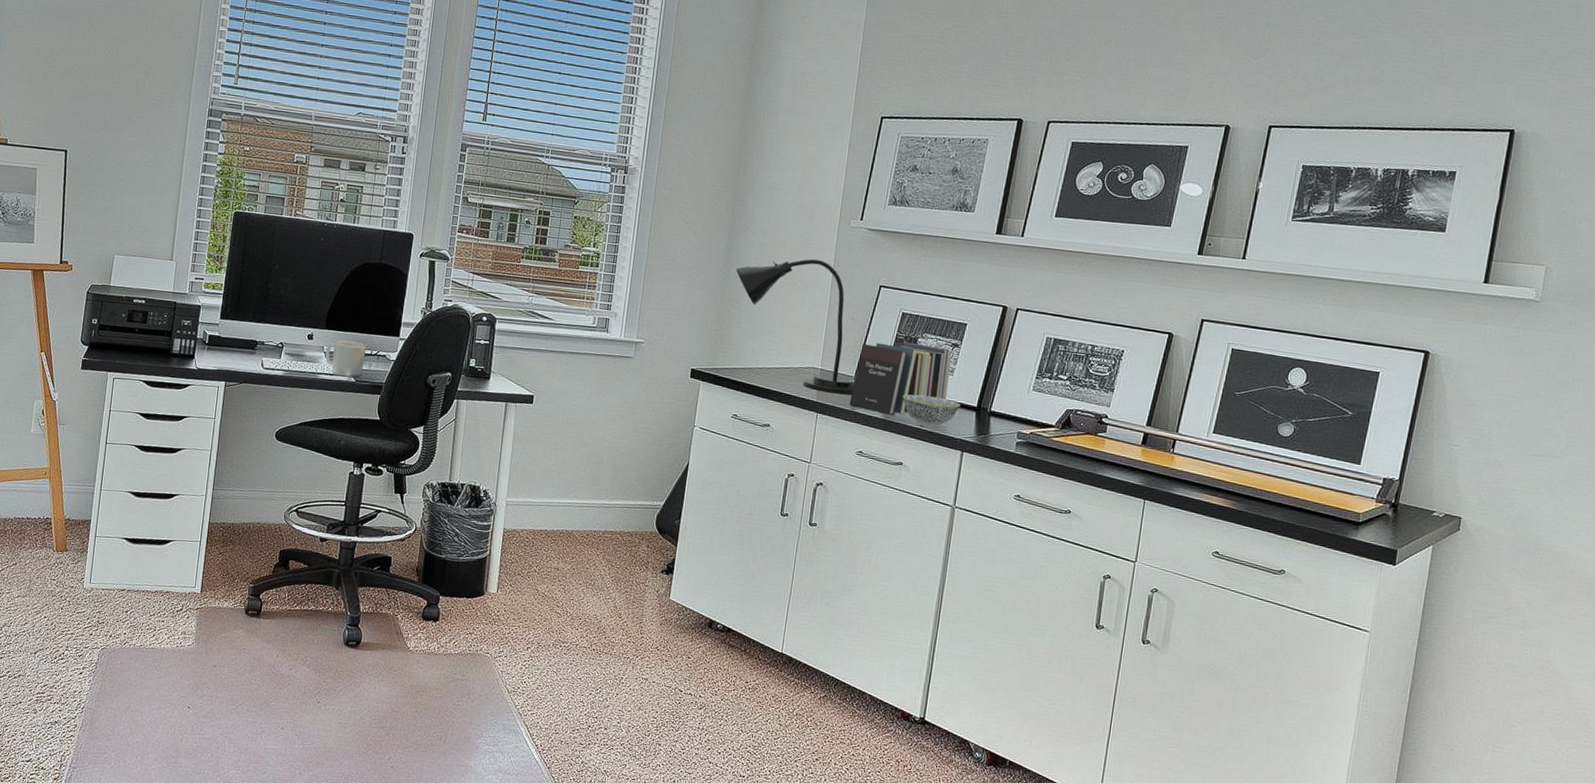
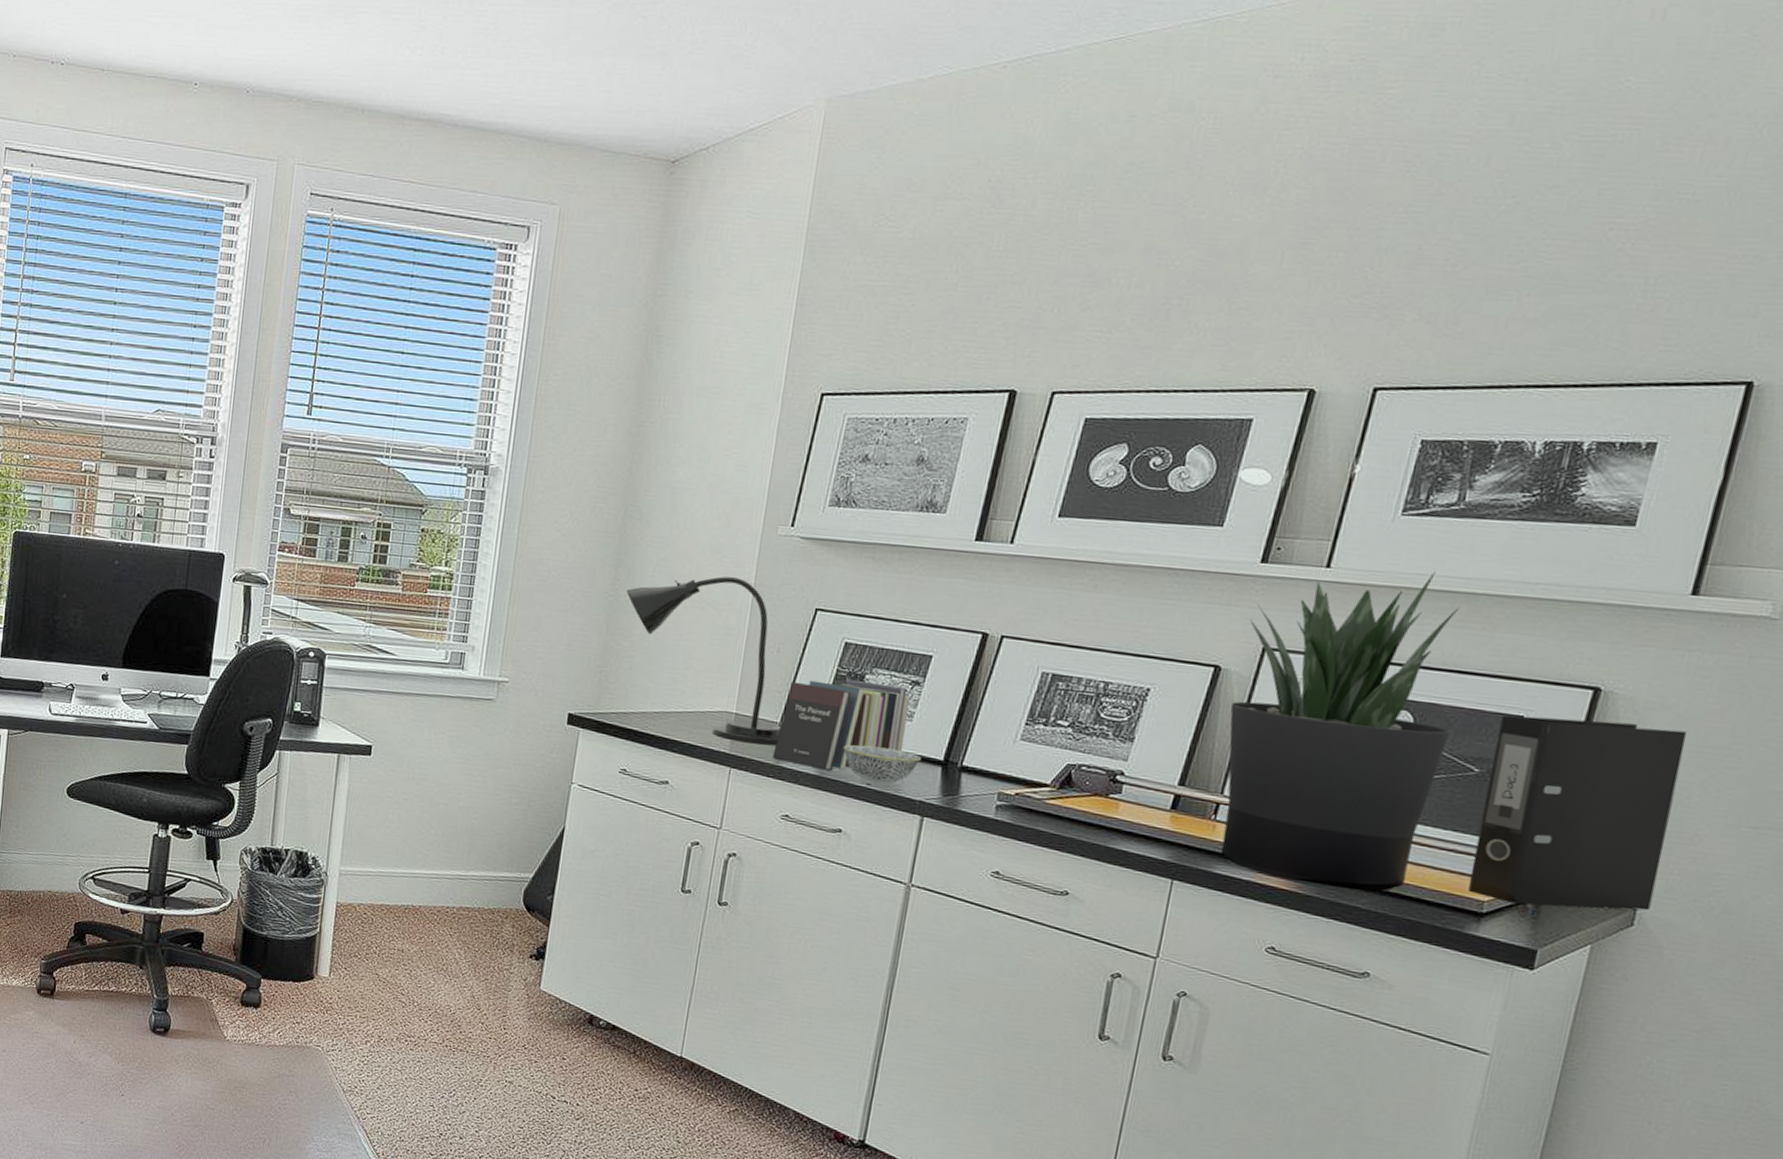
mug: present [325,340,367,379] -> none [122,681,171,726]
planter: none [1178,263,1334,507] -> present [1220,572,1460,892]
binder: none [1349,371,1487,519] -> present [1468,715,1688,911]

